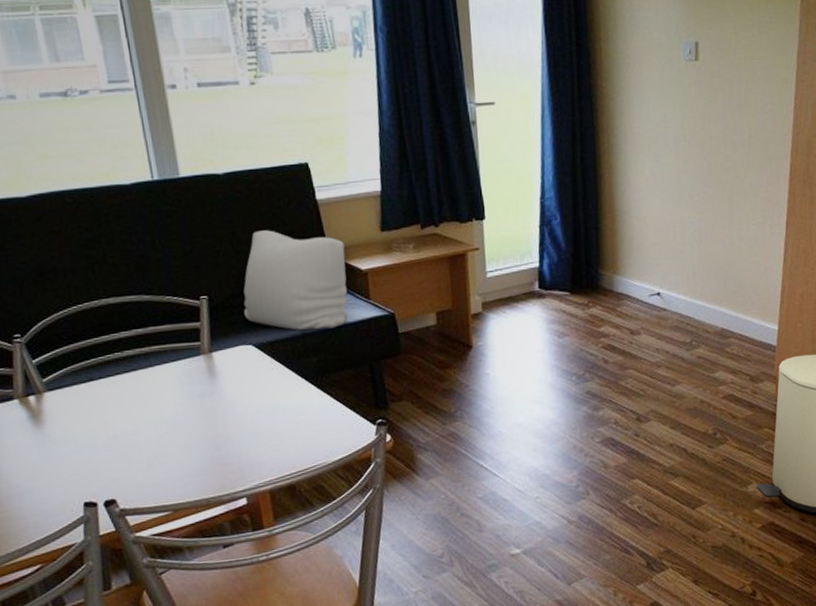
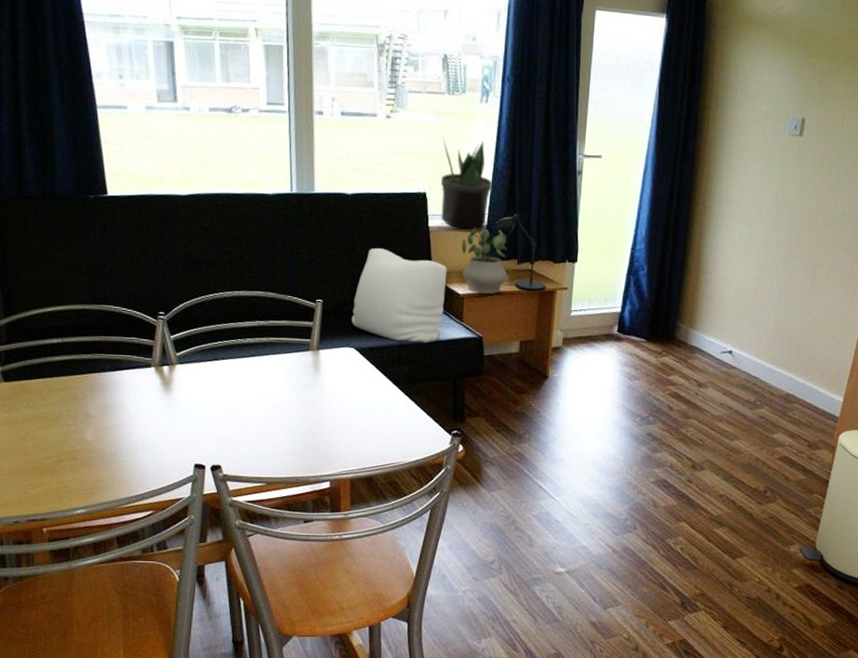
planter: none [318,99,381,198] -> present [441,137,492,229]
potted plant: none [356,193,412,267] -> present [461,228,508,294]
desk lamp: none [389,175,456,257] -> present [495,214,546,291]

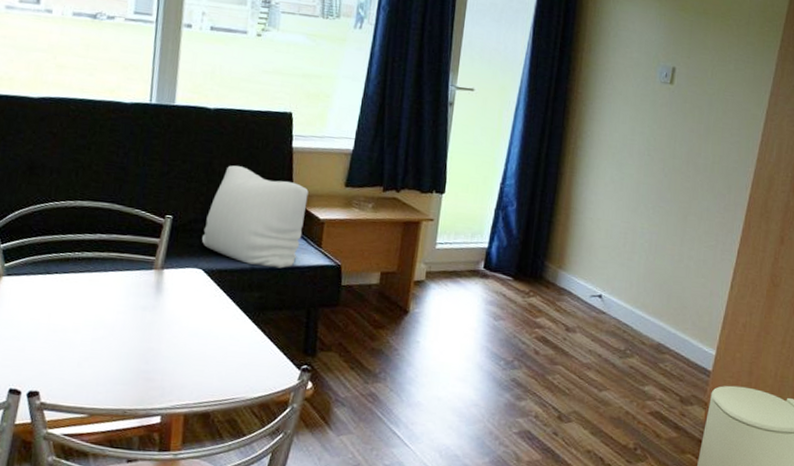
planter: present [441,137,492,229] -> none [306,59,361,153]
potted plant: present [461,228,508,294] -> none [323,151,373,221]
desk lamp: present [495,214,546,291] -> none [361,140,412,221]

